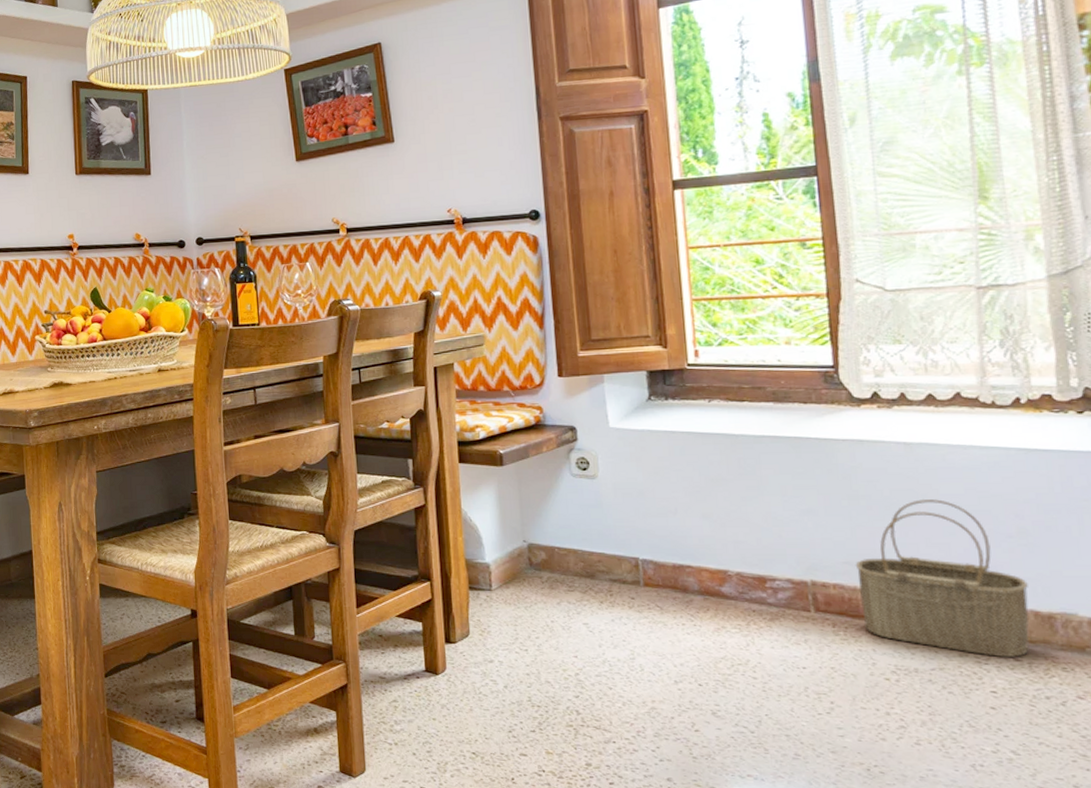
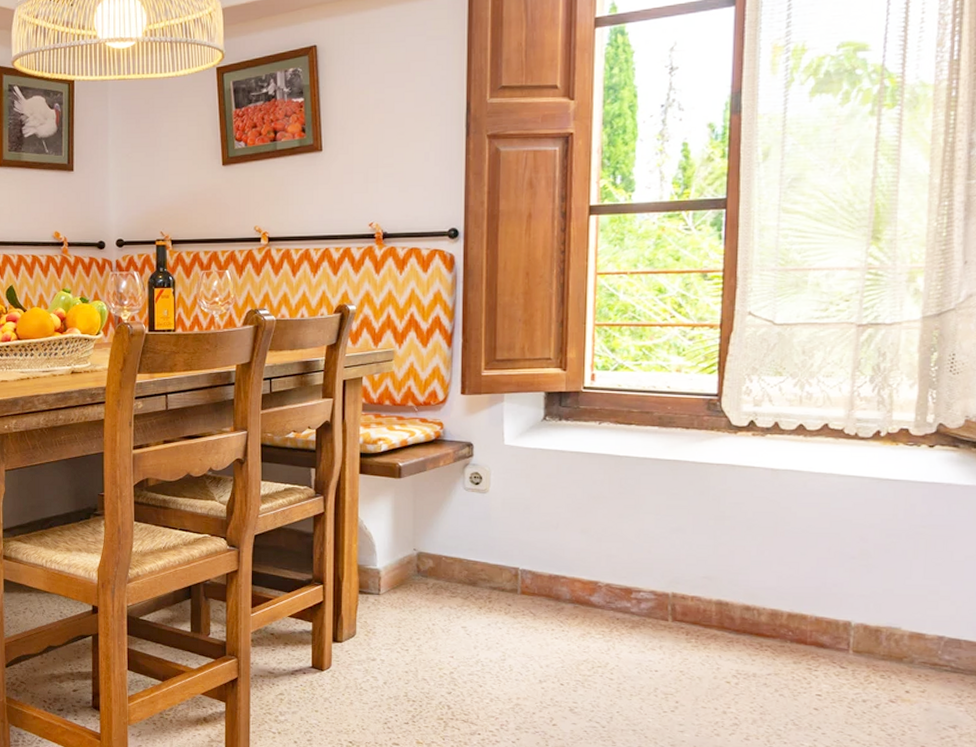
wicker basket: present [855,499,1029,657] -> none [713,522,862,665]

